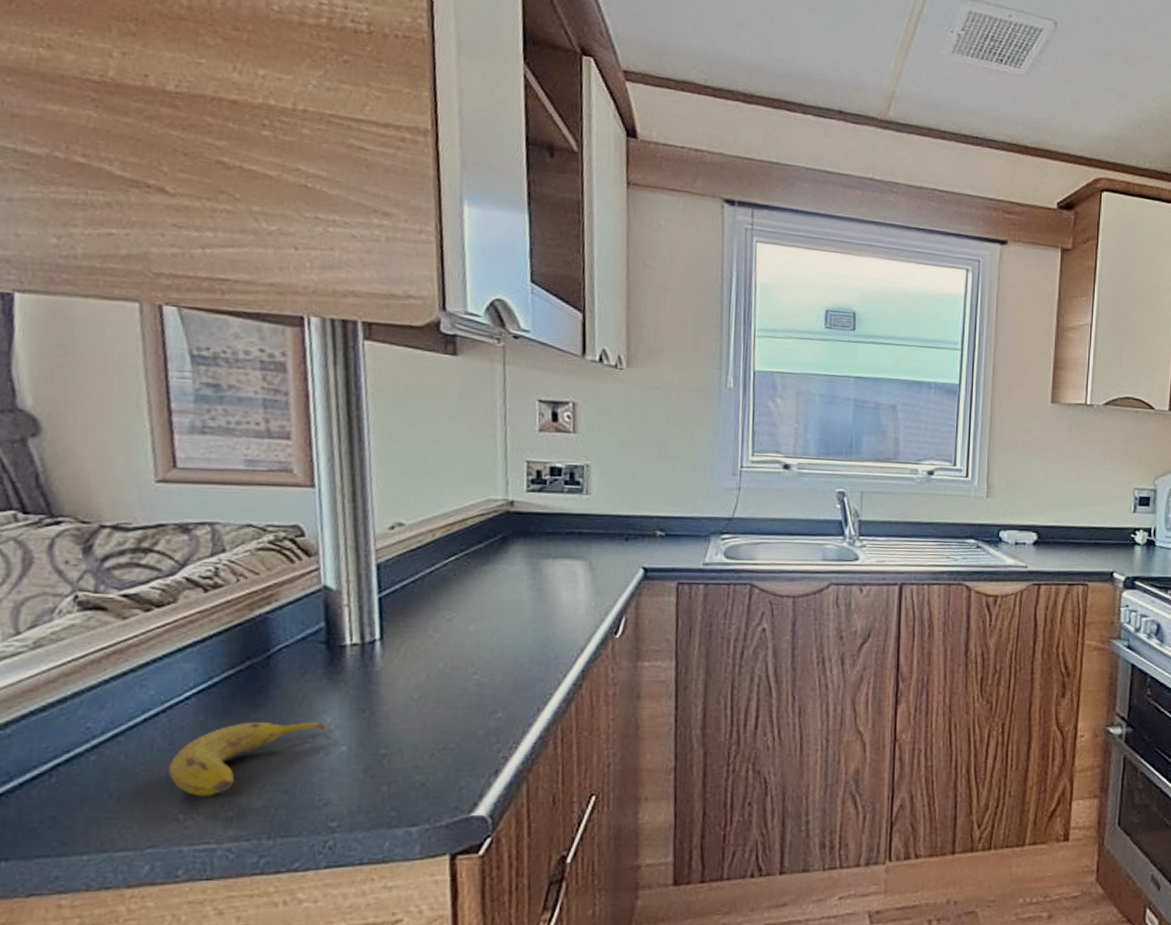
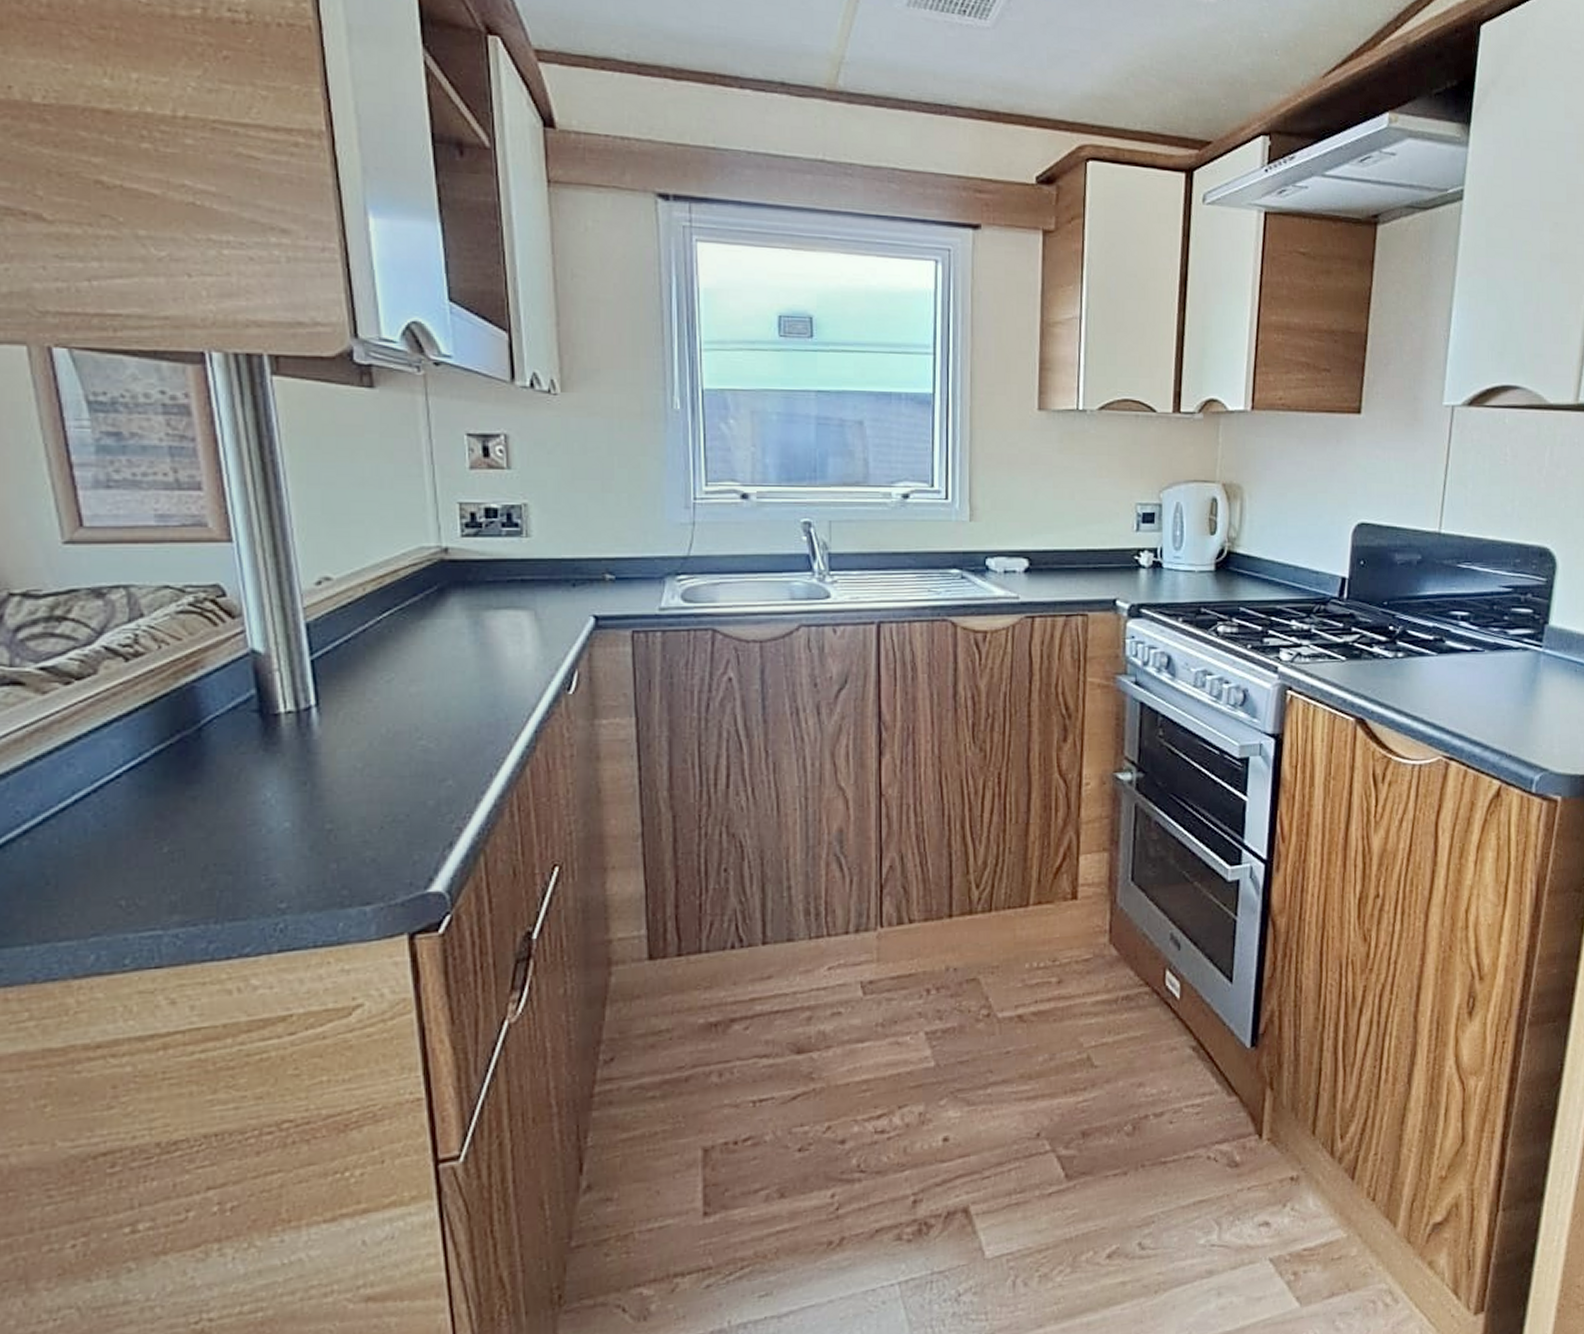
fruit: present [168,721,327,797] -> none [105,796,268,881]

